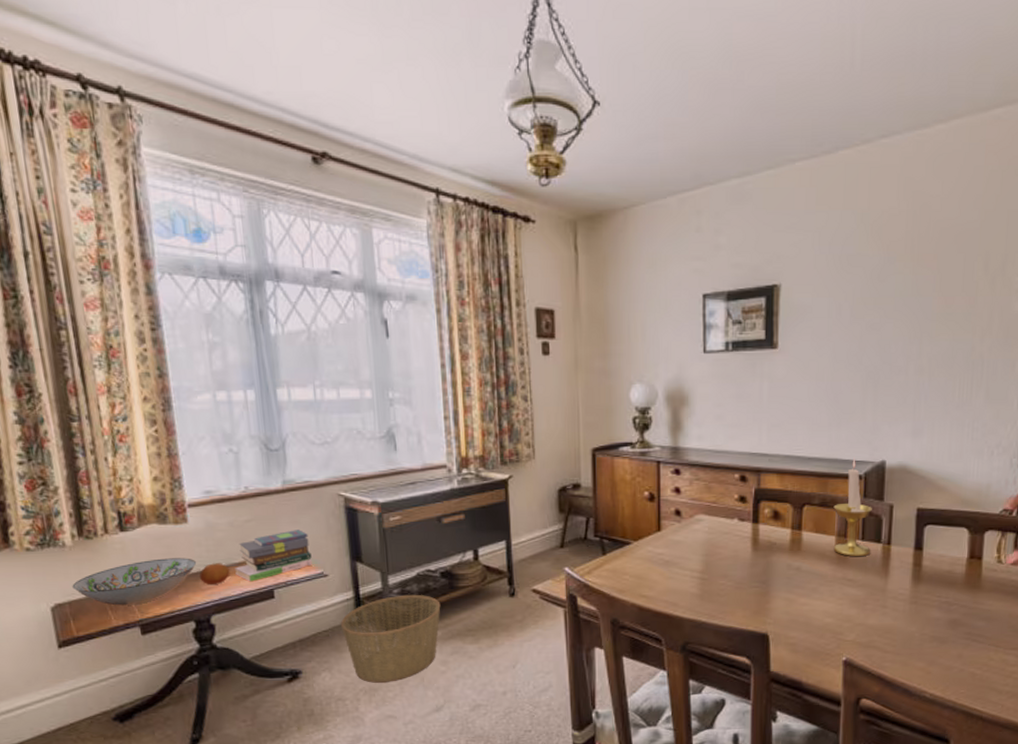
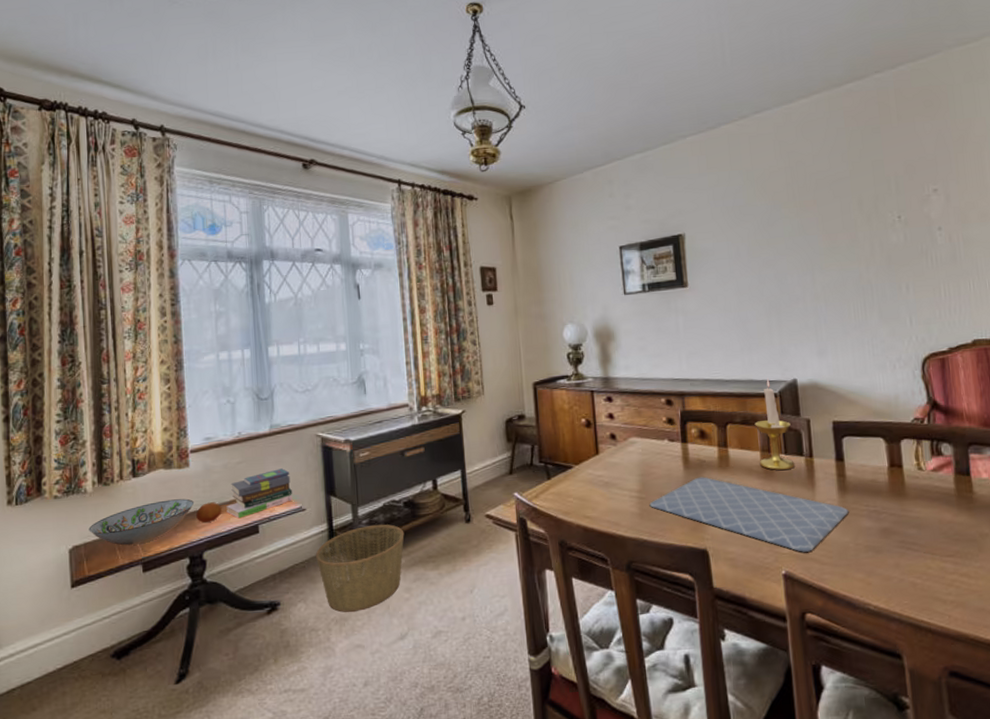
placemat: none [711,560,920,640] -> present [649,477,849,552]

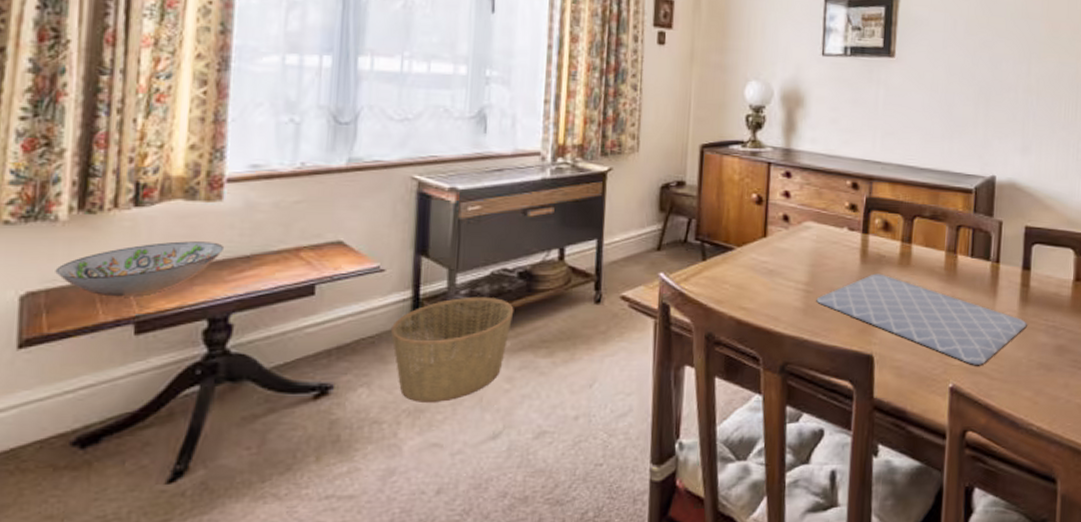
fruit: present [196,502,222,523] -> none [225,250,265,275]
books: present [226,468,293,519] -> none [271,215,369,274]
candlestick: present [754,377,795,471] -> none [942,170,982,275]

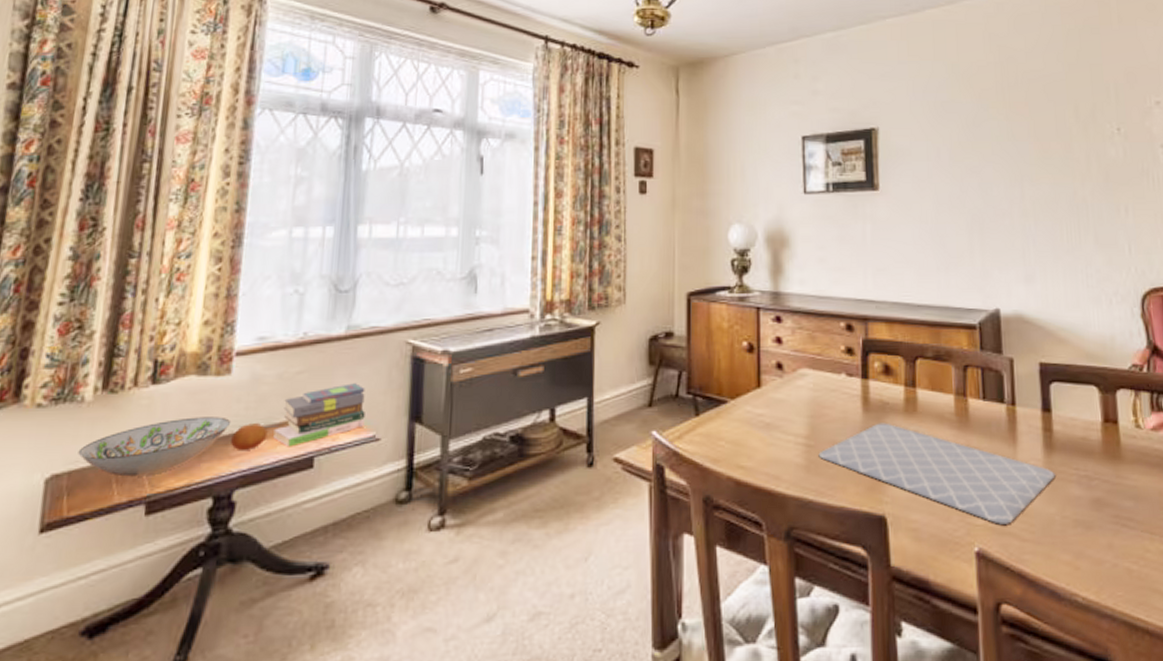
fruit: none [225,250,265,275] -> present [231,423,268,450]
books: none [271,215,369,274] -> present [273,383,365,447]
basket: present [391,296,514,402] -> none [386,463,506,582]

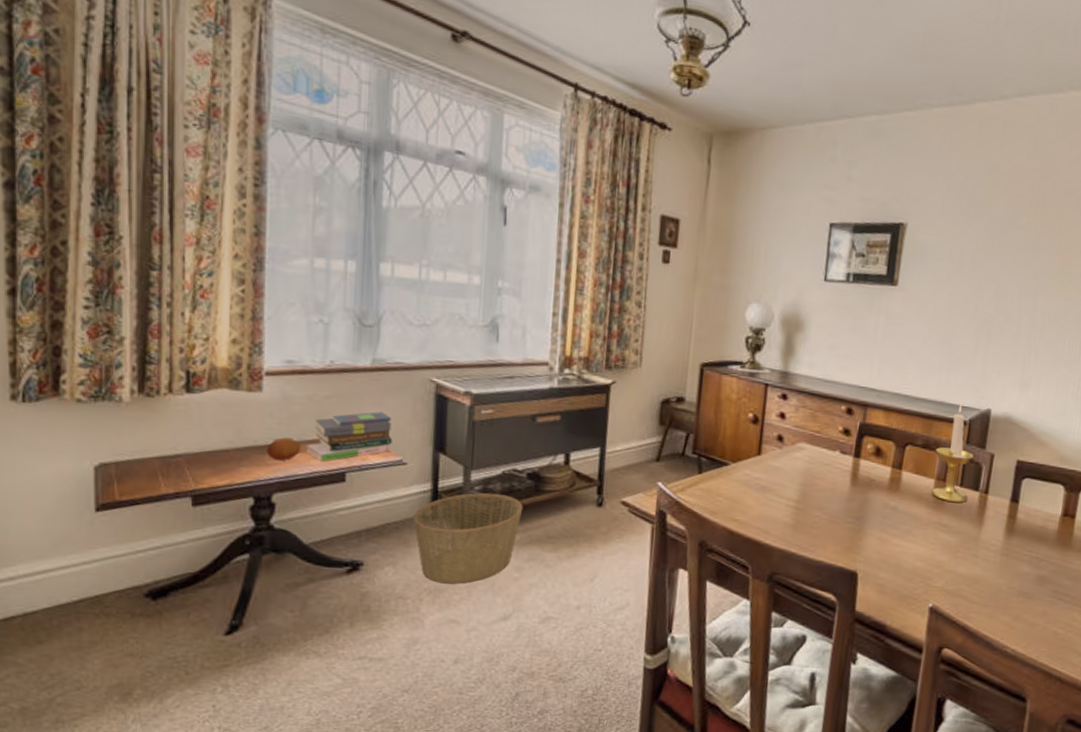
decorative bowl: present [78,417,231,477] -> none [122,426,266,474]
basket: none [386,463,506,582] -> present [413,492,523,584]
placemat: present [818,423,1055,524] -> none [805,496,1011,589]
candlestick: none [949,305,994,420] -> present [931,402,973,503]

